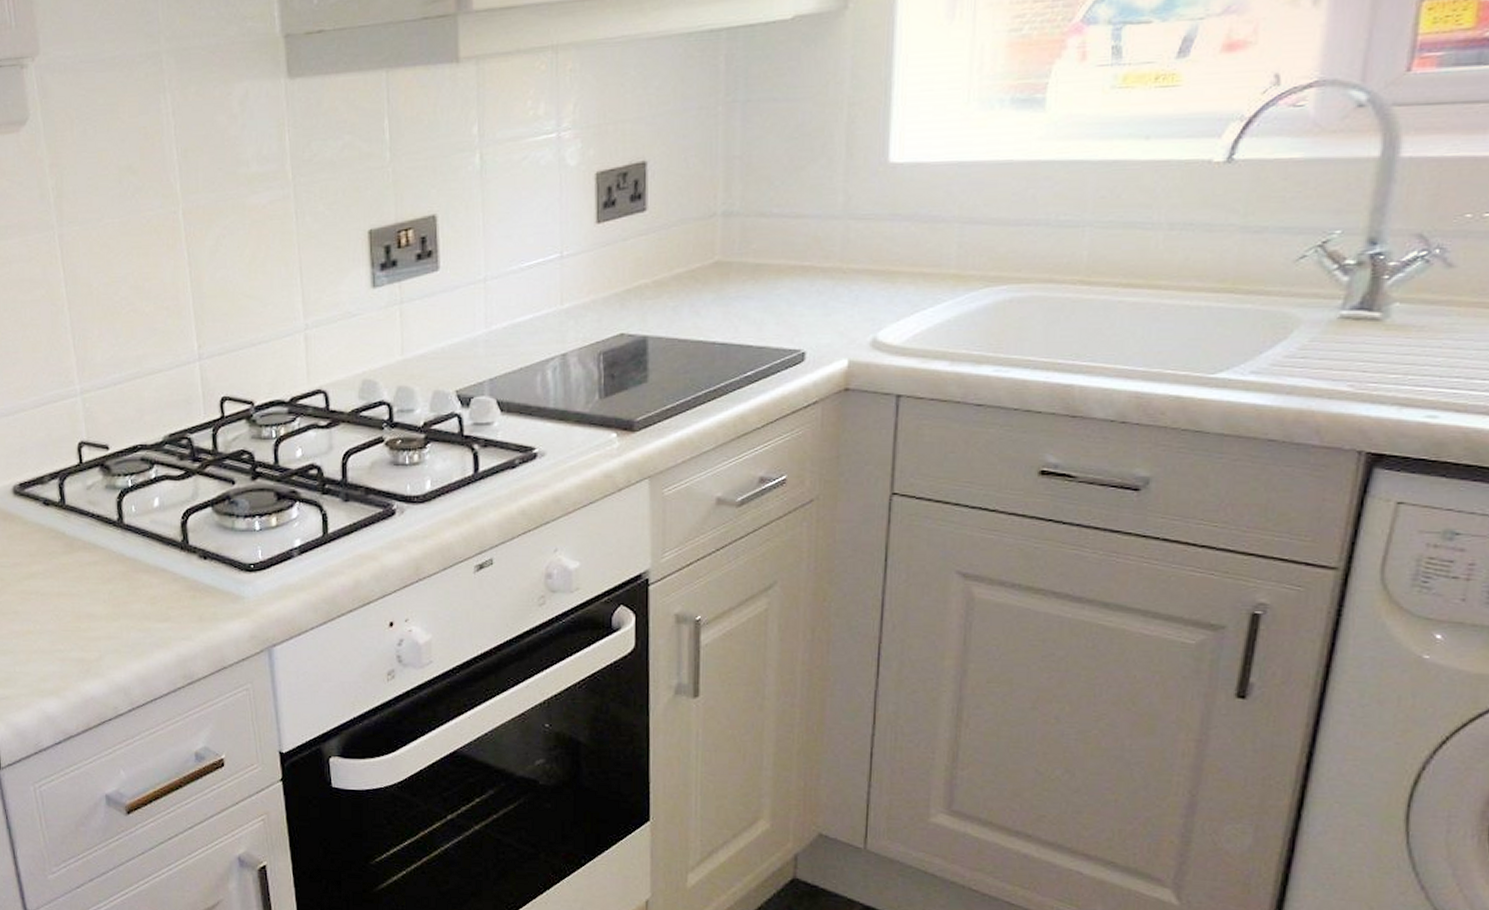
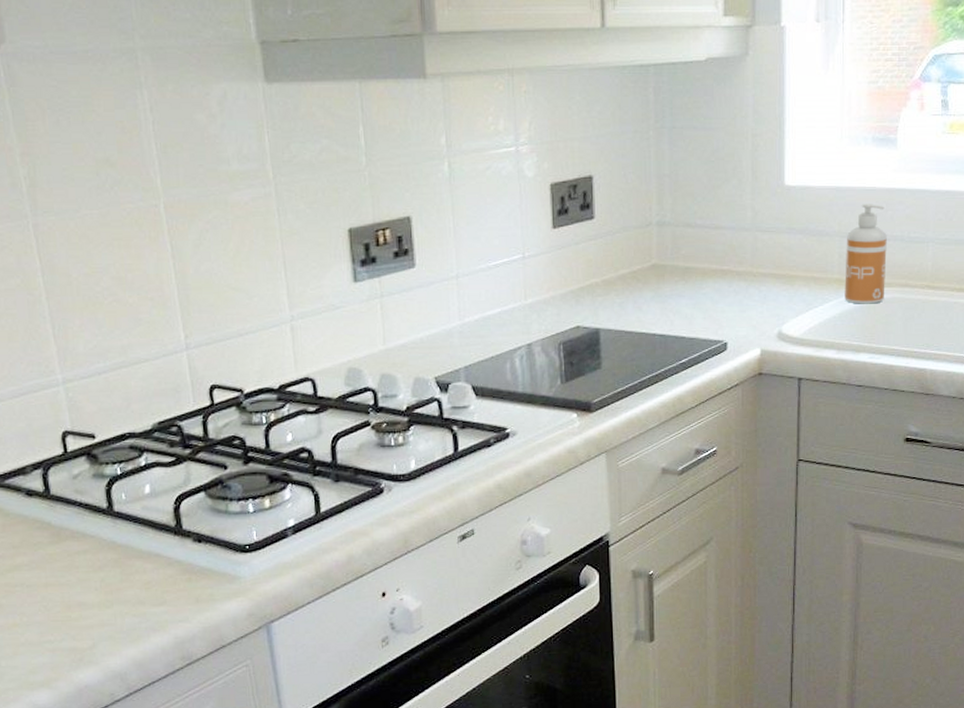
soap dispenser: none [963,180,1026,305] -> present [844,204,887,304]

